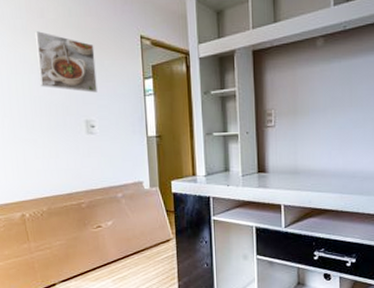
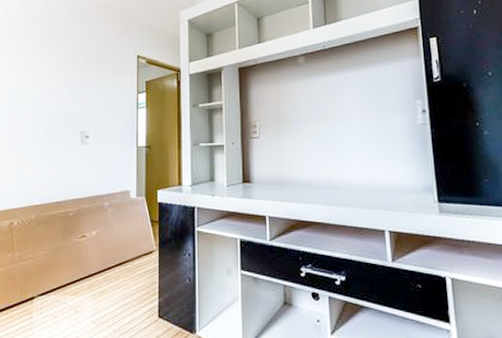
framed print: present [34,31,97,93] -> none [43,52,95,106]

